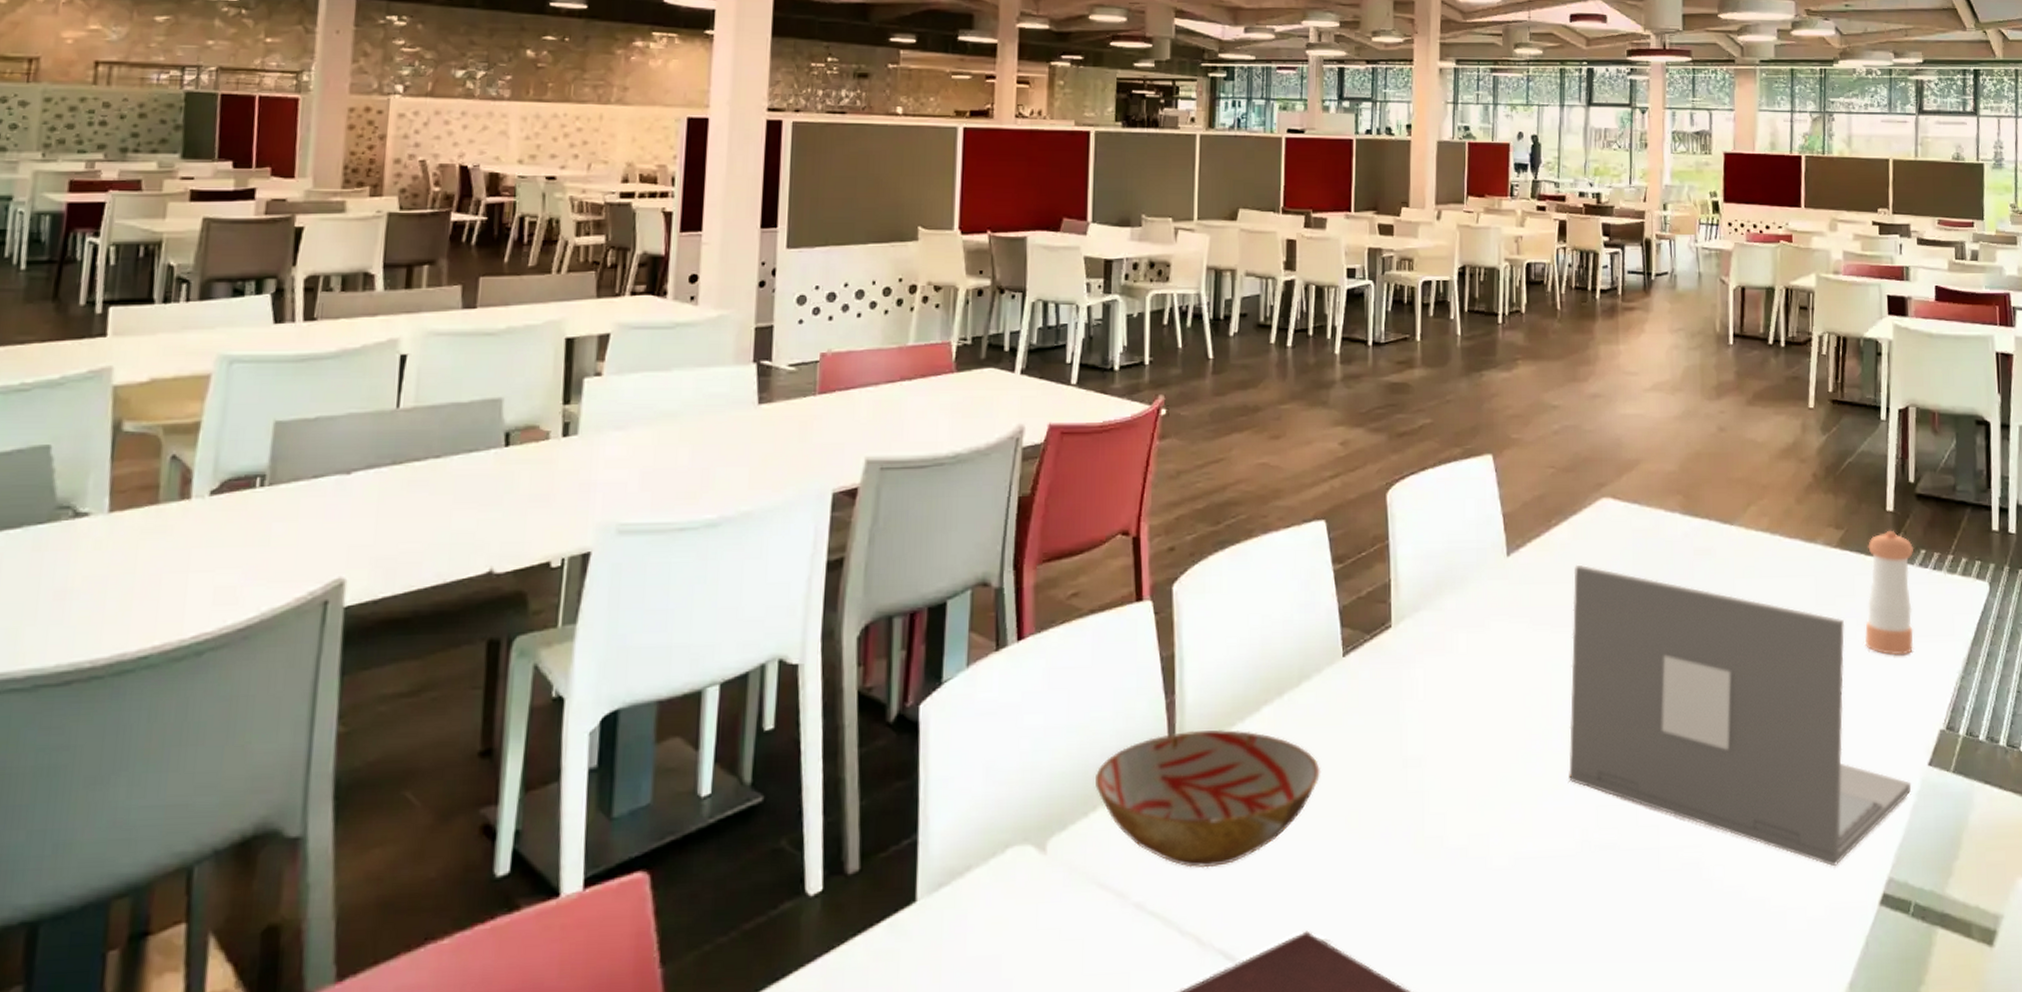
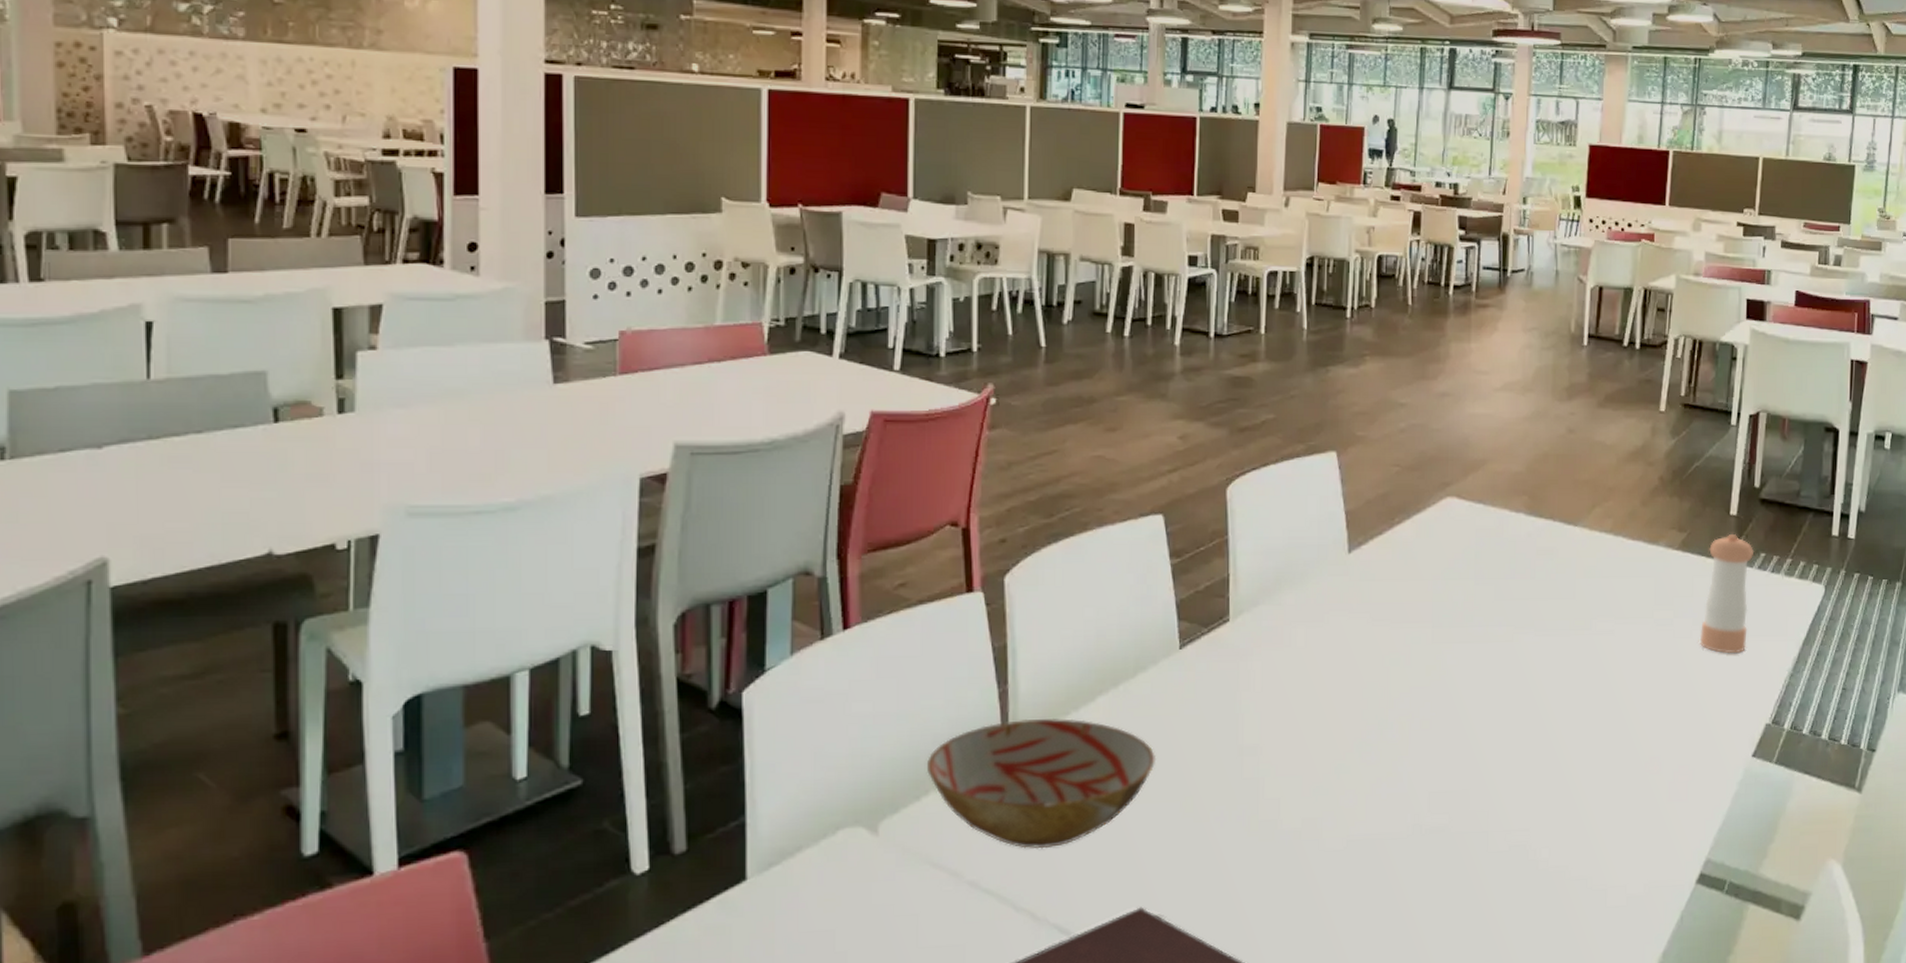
laptop: present [1569,565,1912,867] -> none [1403,563,1735,849]

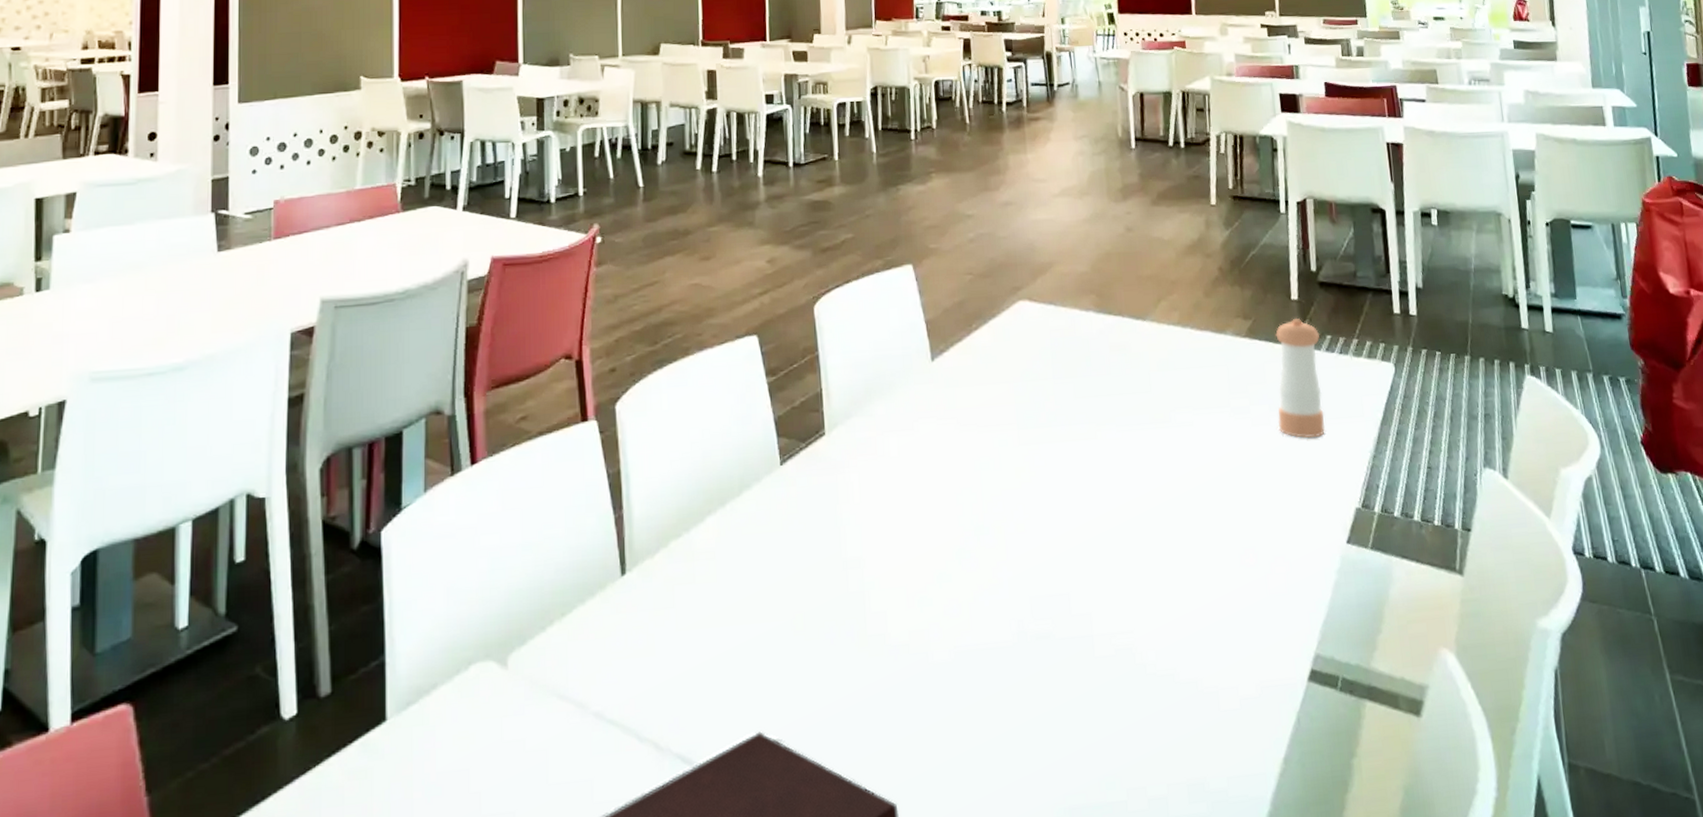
bowl: present [927,719,1157,849] -> none [551,541,766,676]

